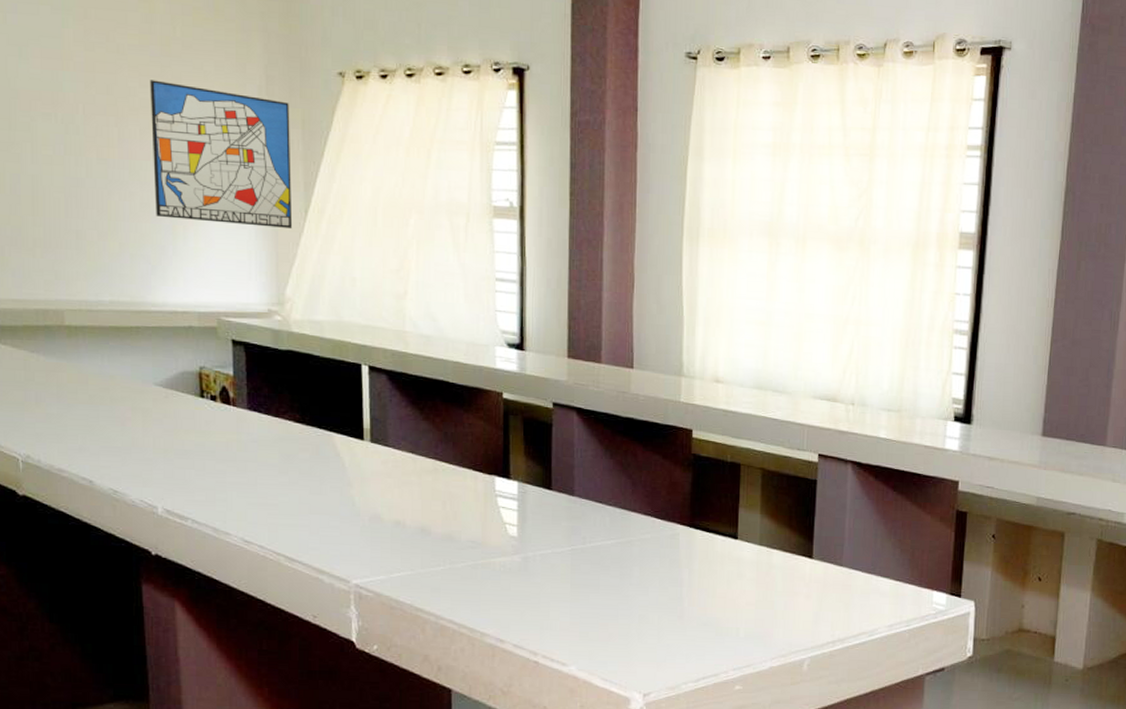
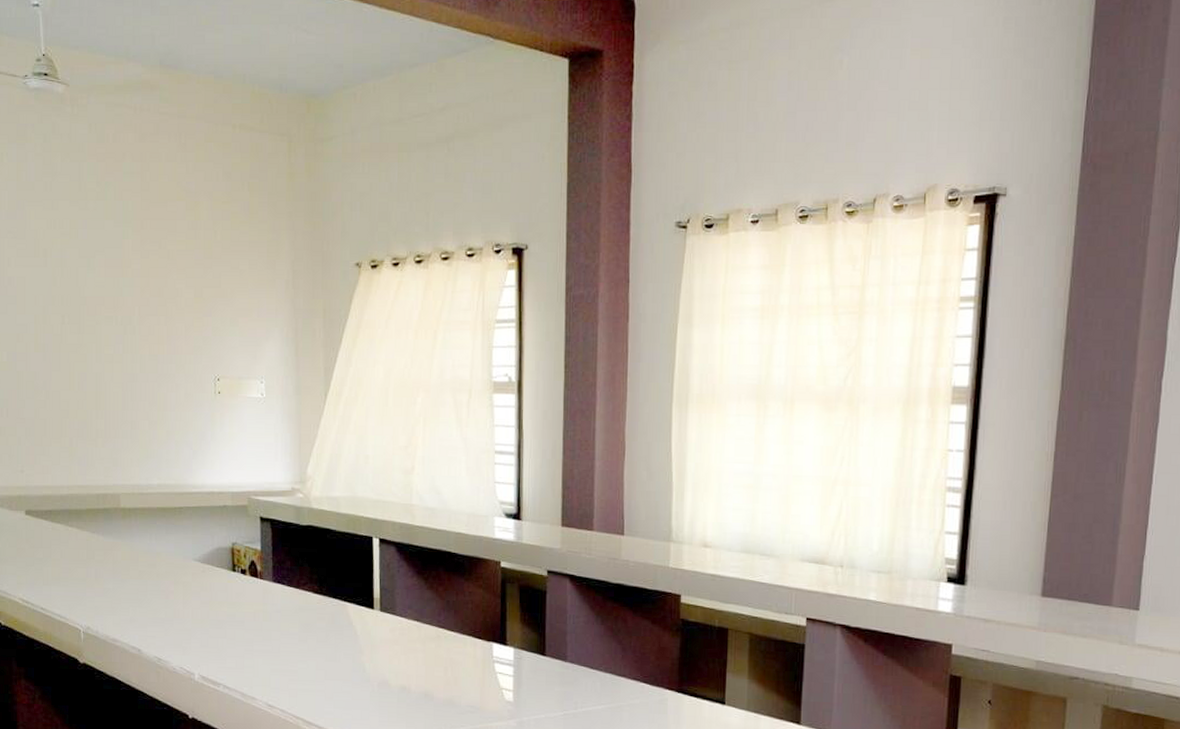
wall art: present [150,80,293,228] -> none [194,281,314,411]

